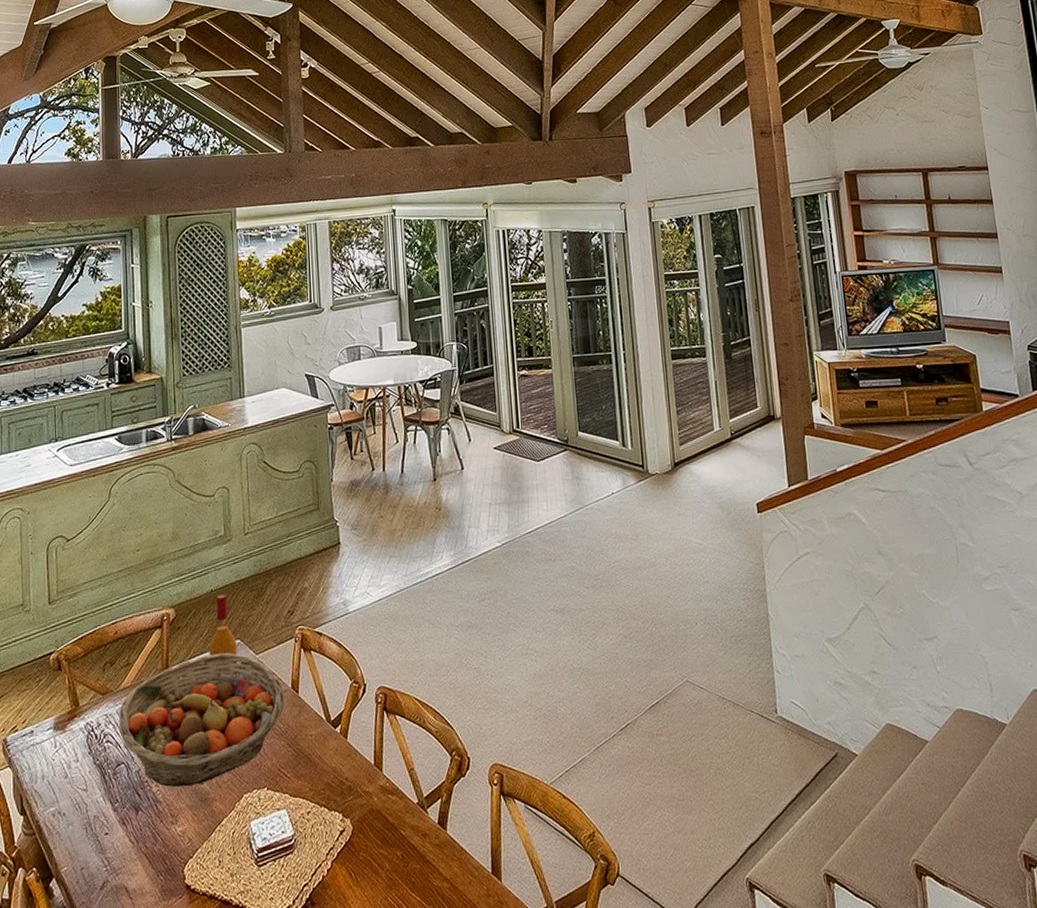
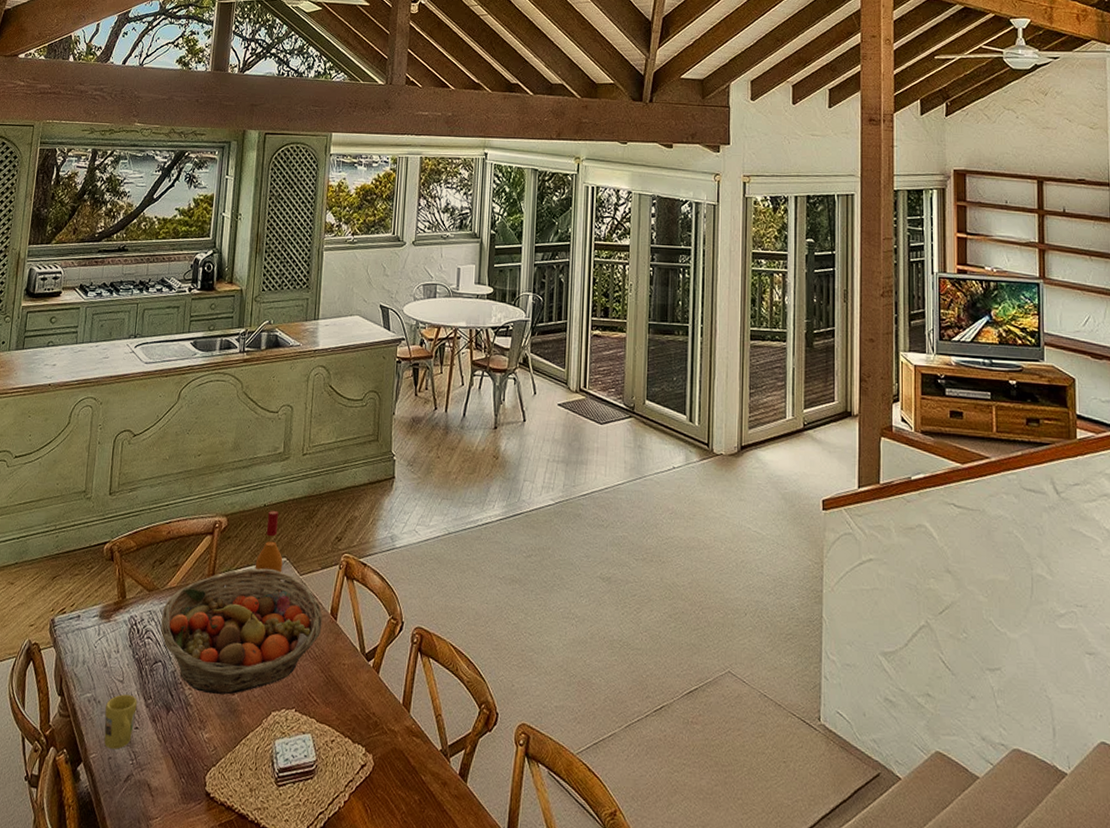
mug: none [72,802,104,859] -> present [104,694,138,749]

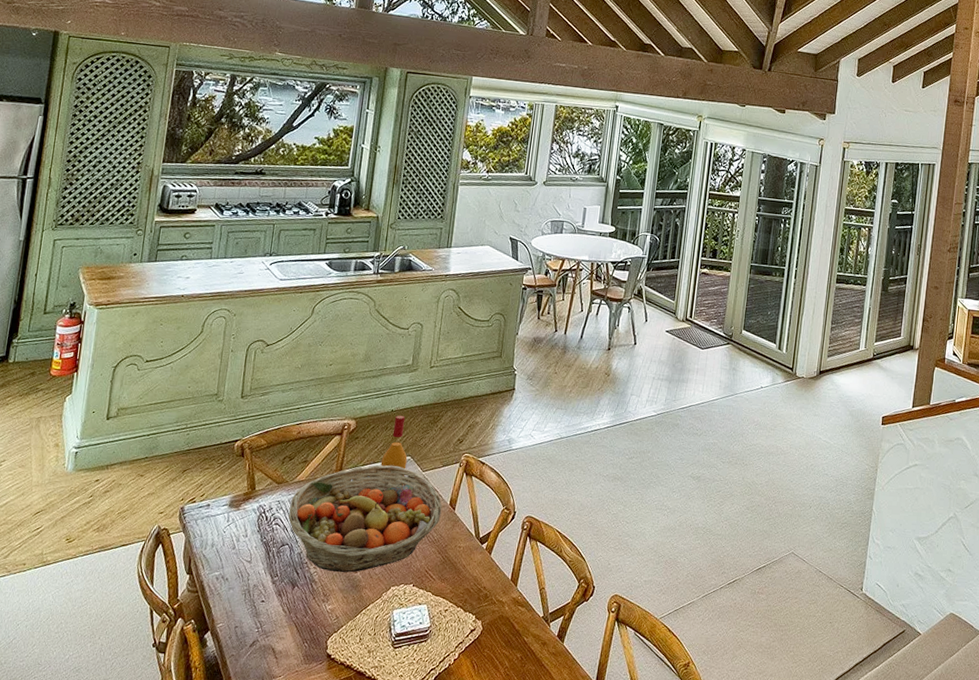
mug: present [104,694,138,749] -> none [231,573,264,620]

